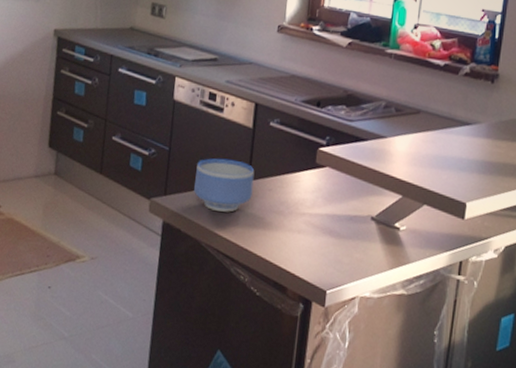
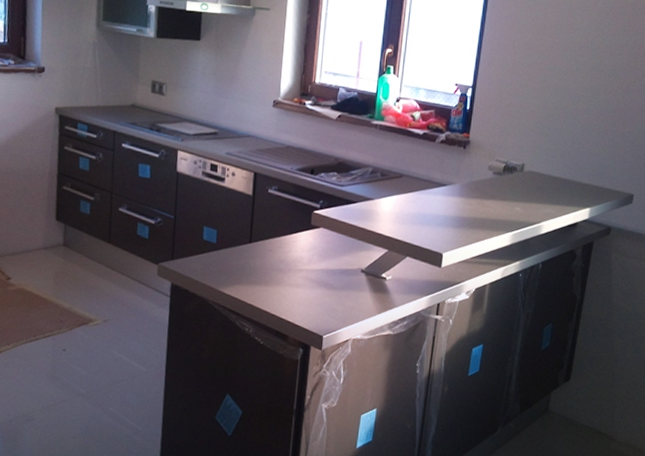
bowl: present [194,158,255,213] -> none [199,223,256,272]

